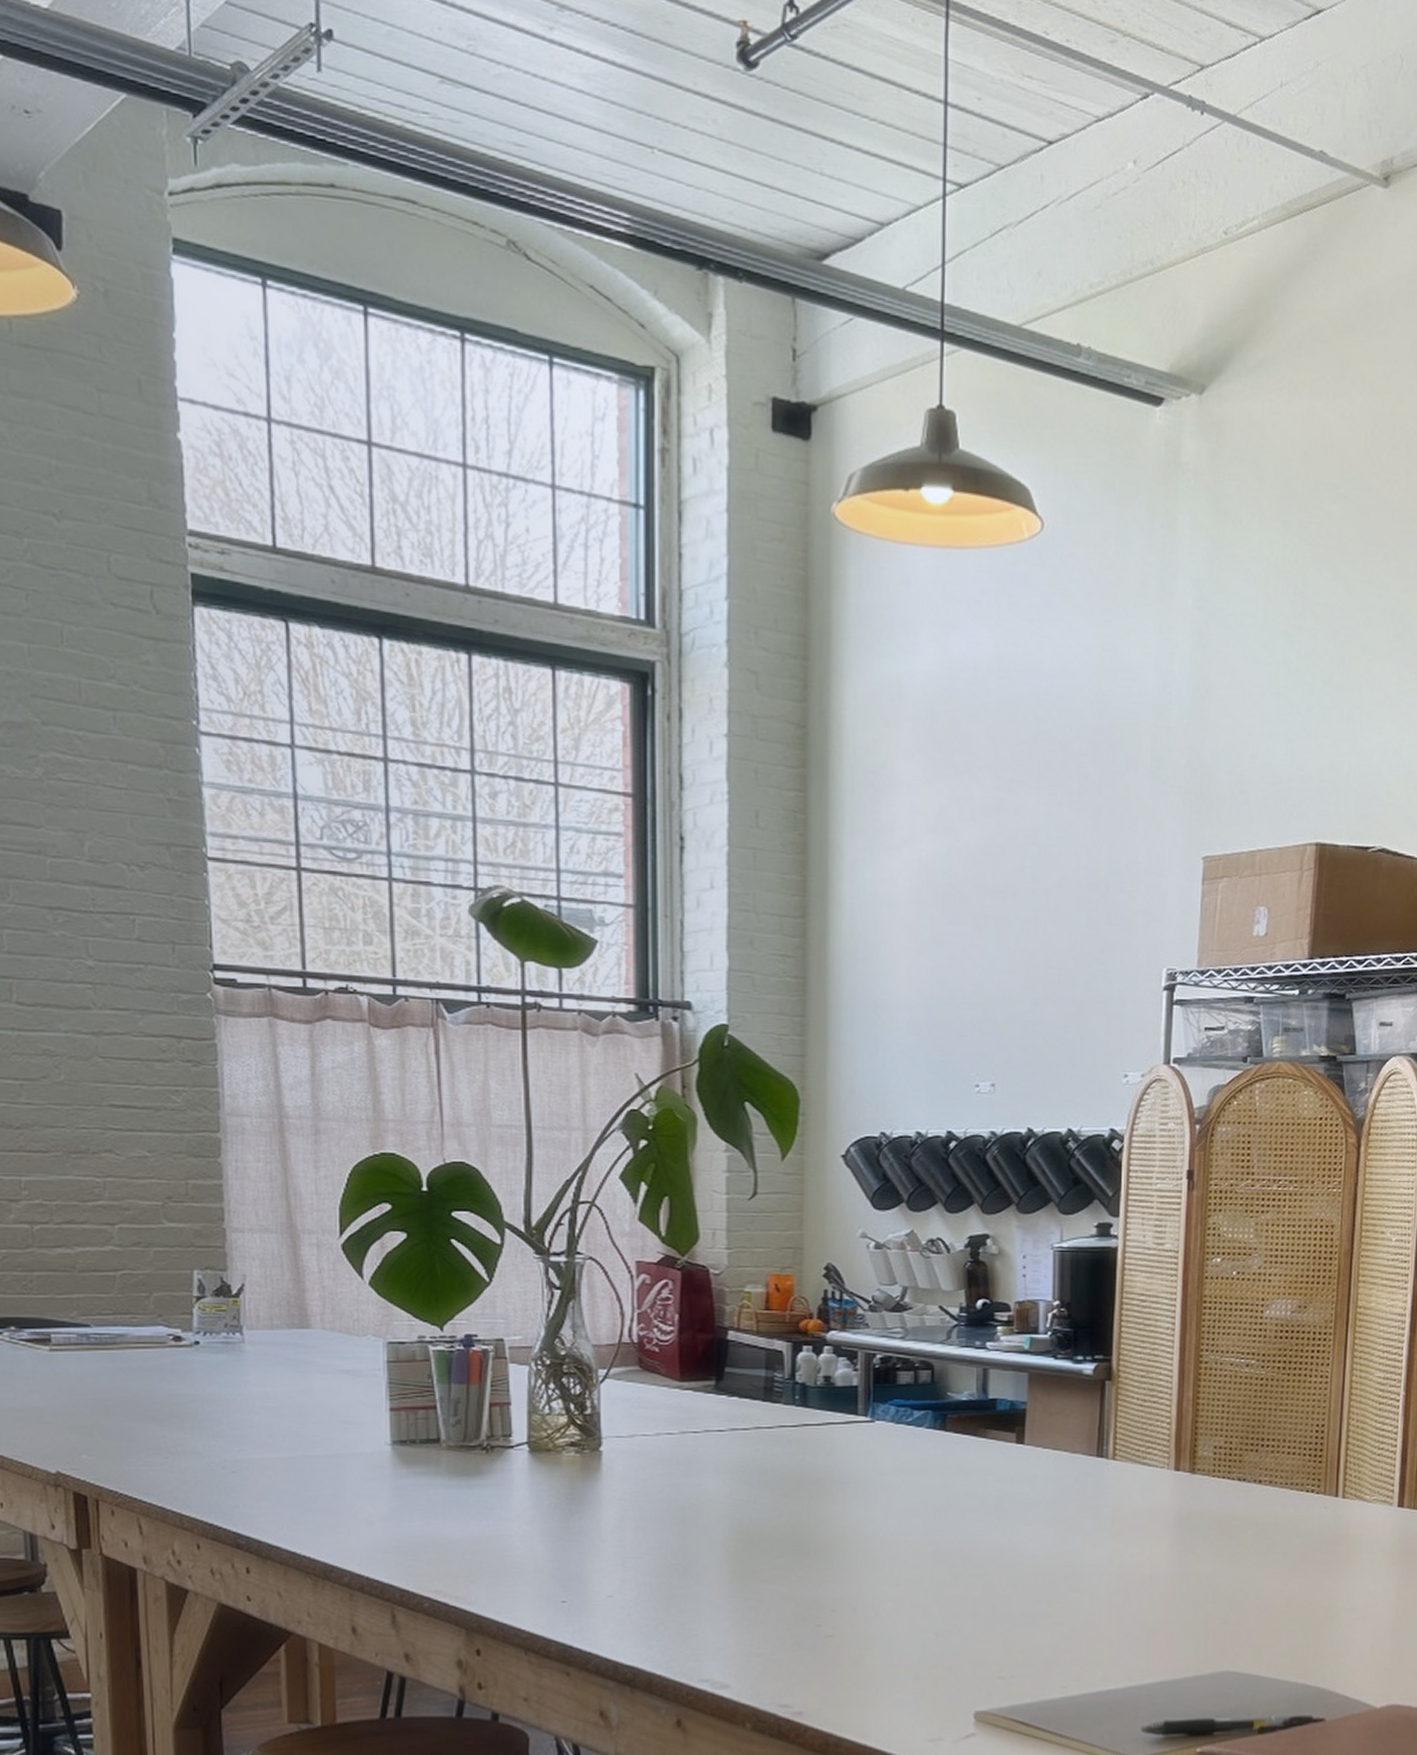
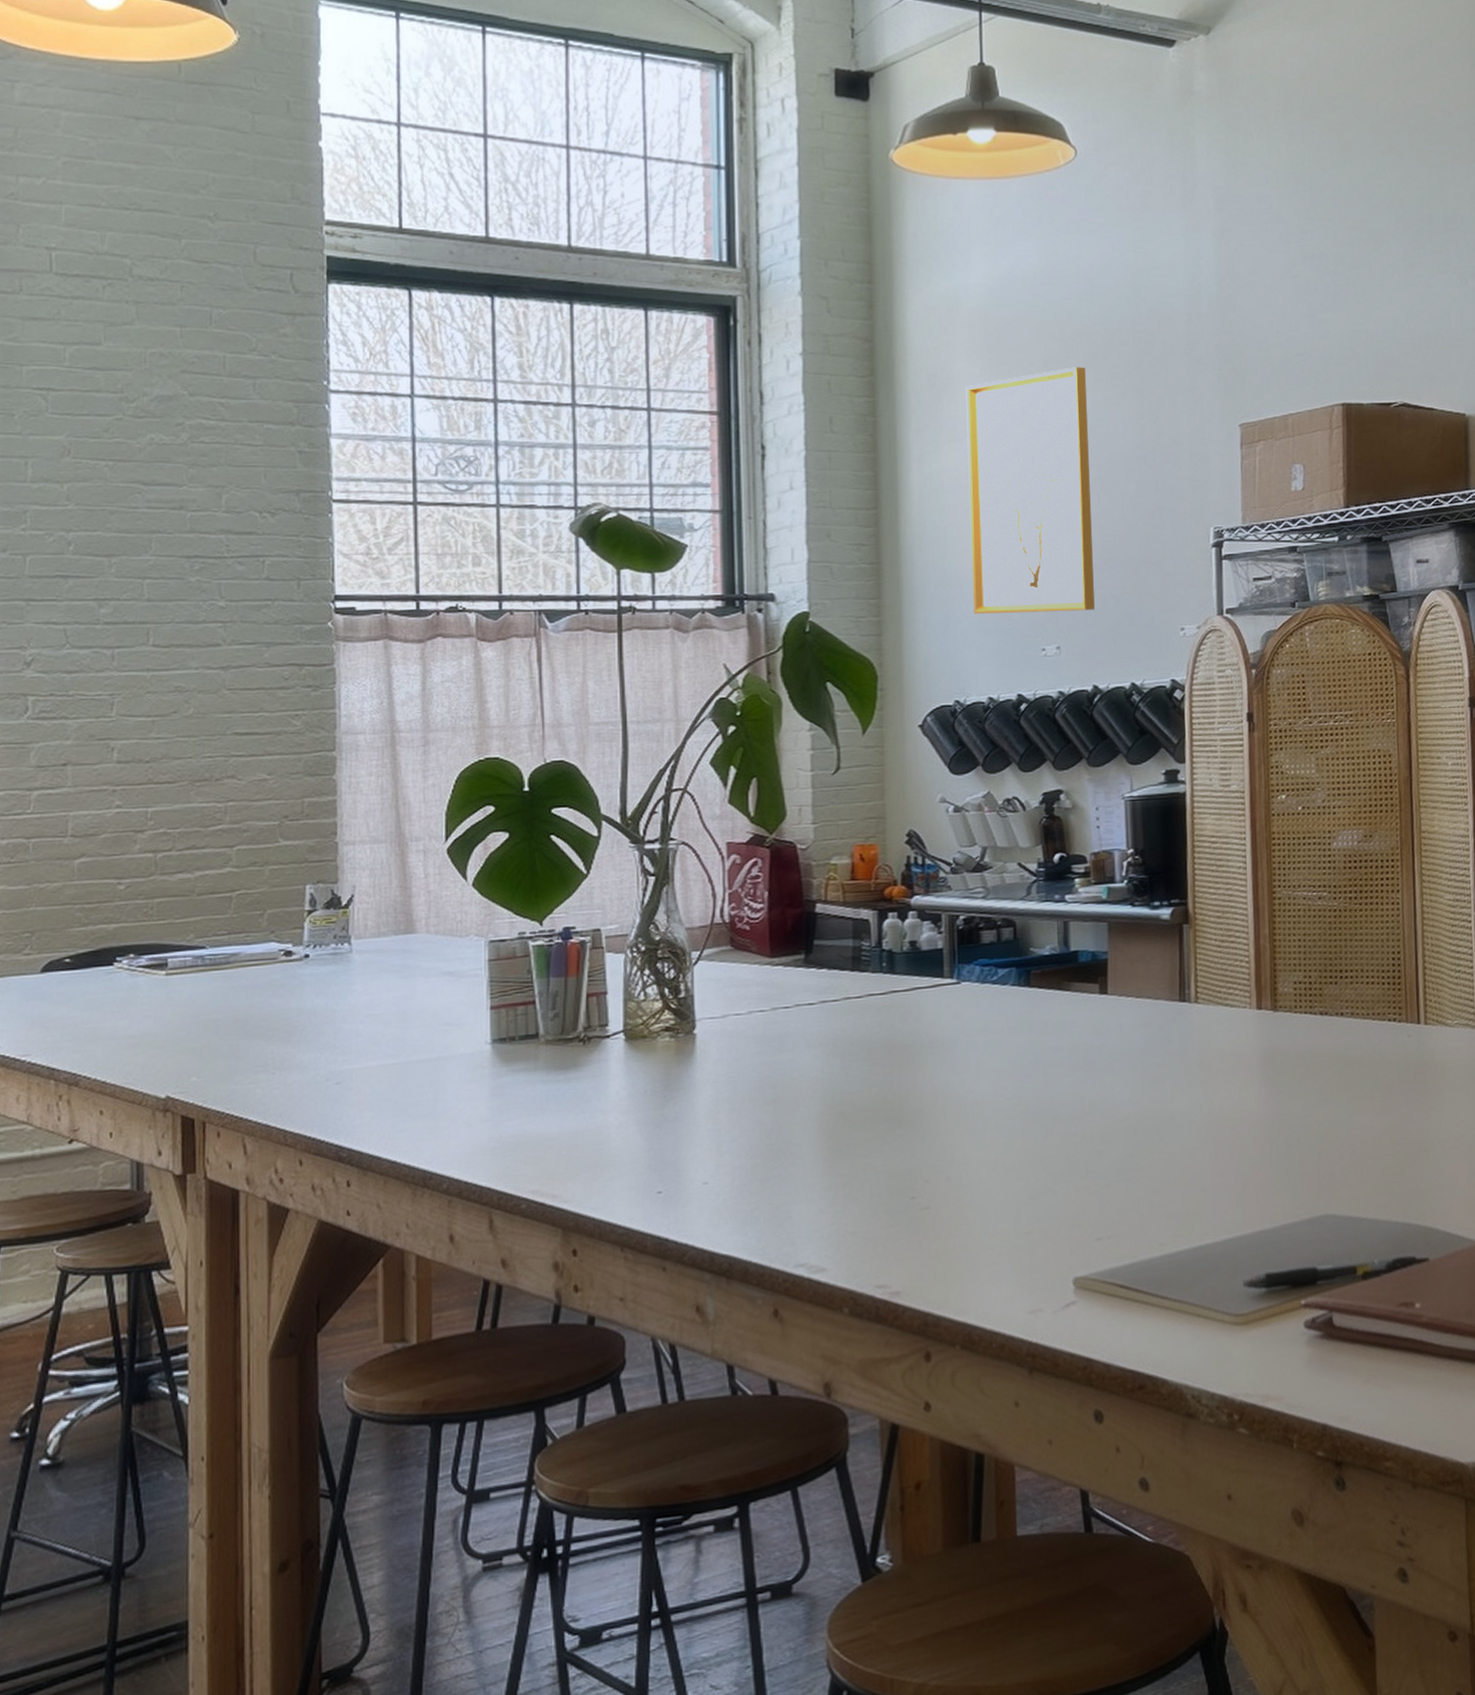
wall art: none [904,776,1040,1048] -> present [965,367,1095,614]

